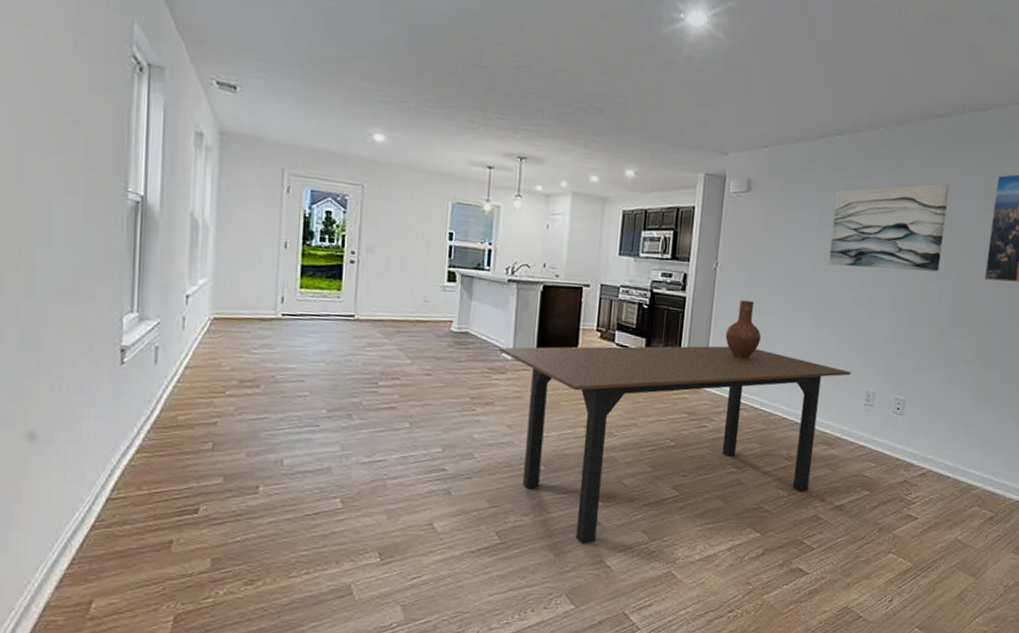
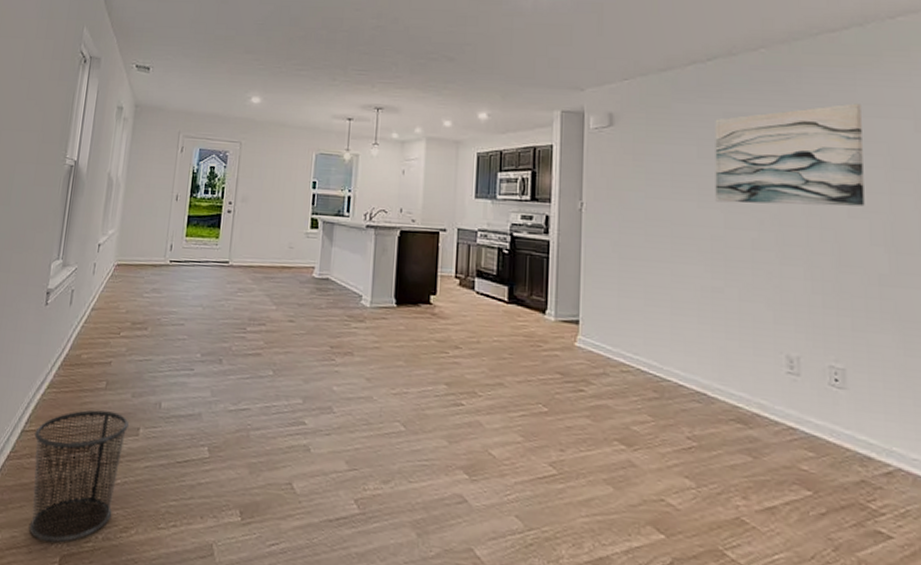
waste bin: none [125,472,245,603] -> present [29,409,129,543]
dining table: present [499,345,851,544] -> none [358,294,763,525]
vase: present [725,300,761,360] -> none [598,243,641,313]

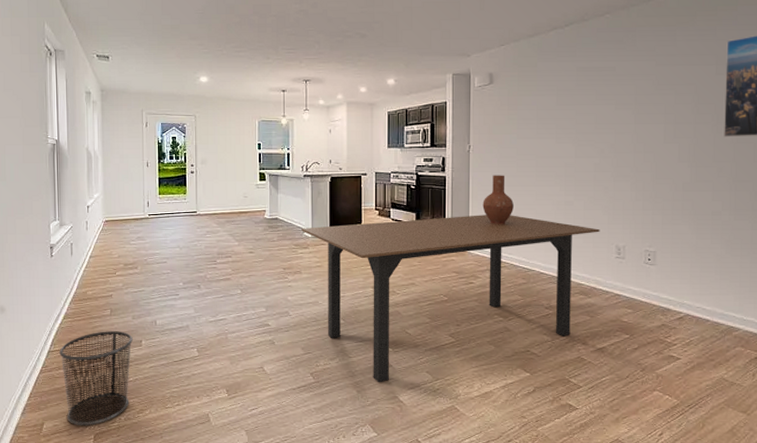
dining table: none [358,294,763,525] -> present [301,215,600,383]
vase: none [598,243,641,313] -> present [482,175,514,225]
wall art: present [715,103,865,207] -> none [569,55,678,138]

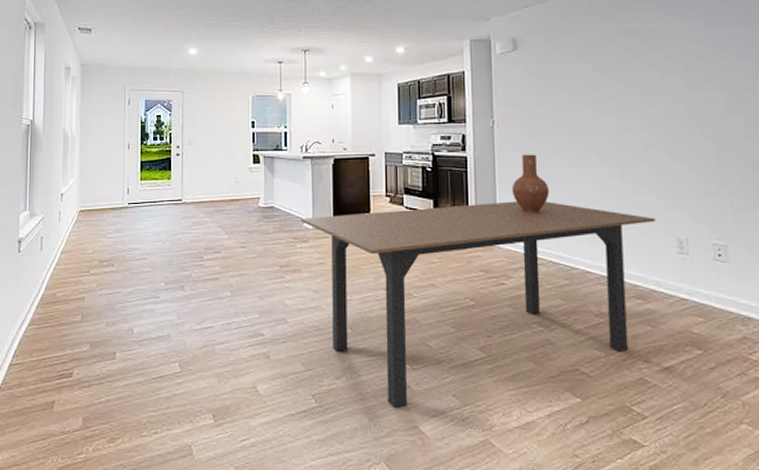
waste bin: present [59,331,133,426] -> none [22,340,106,457]

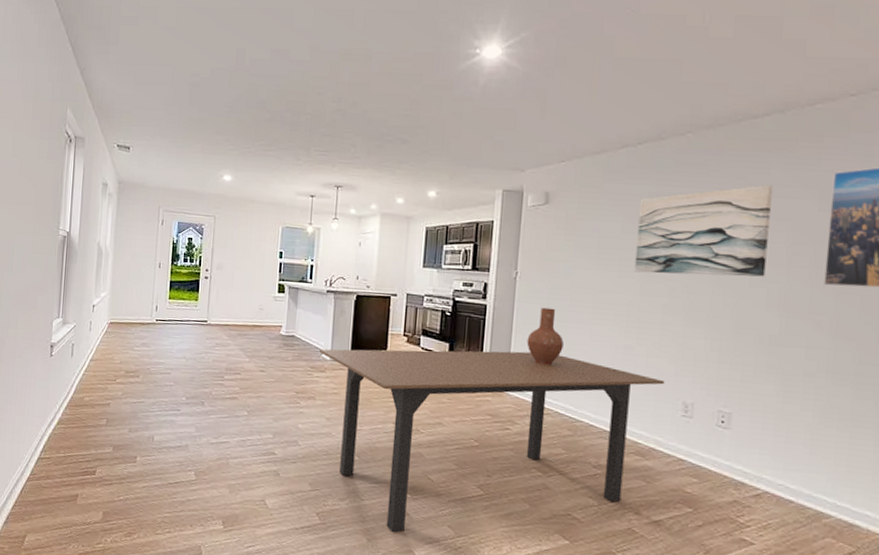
wall art: none [606,13,739,110] -> present [634,185,773,277]

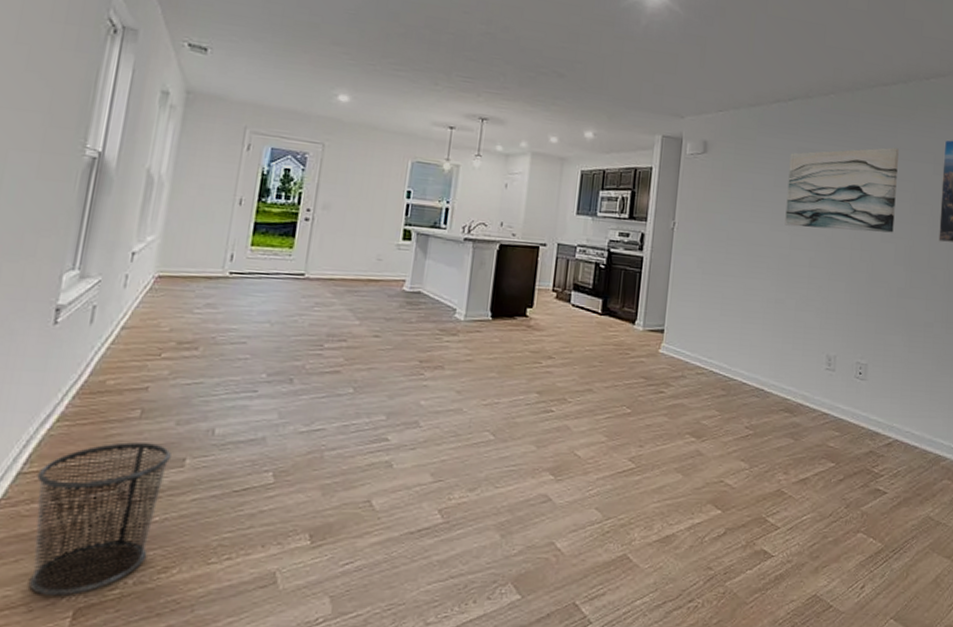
waste bin: none [49,442,127,544] -> present [28,442,171,595]
dining table: present [319,349,665,533] -> none [452,307,811,524]
vase: present [527,307,564,366] -> none [683,260,719,322]

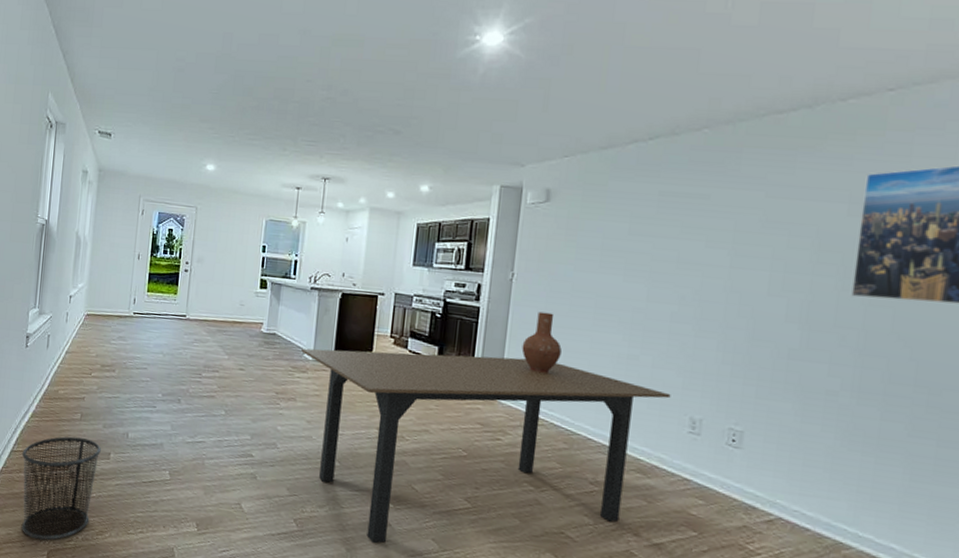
dining table: none [452,307,811,524] -> present [301,348,671,544]
vase: none [683,260,719,322] -> present [521,311,562,374]
wall art: present [785,147,899,233] -> none [641,186,797,286]

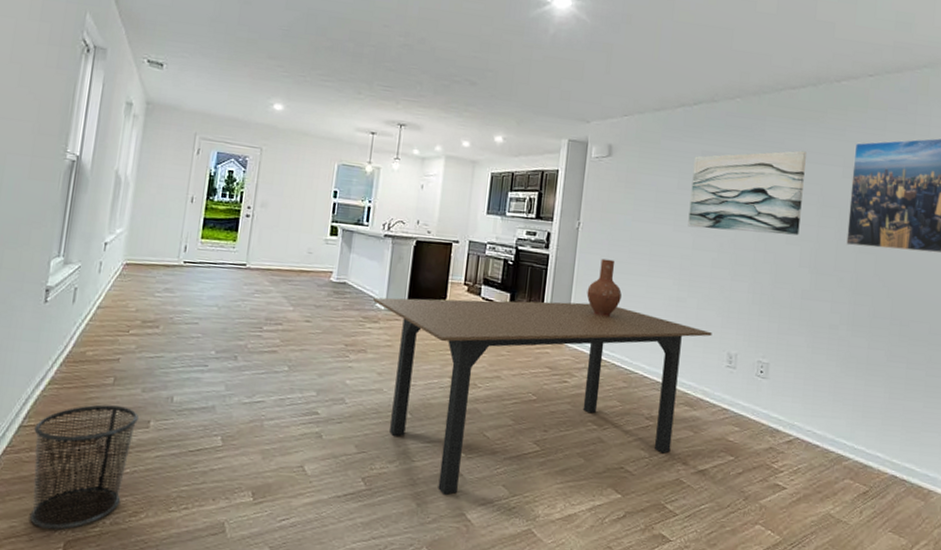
wall art: none [641,186,797,286] -> present [688,150,806,236]

